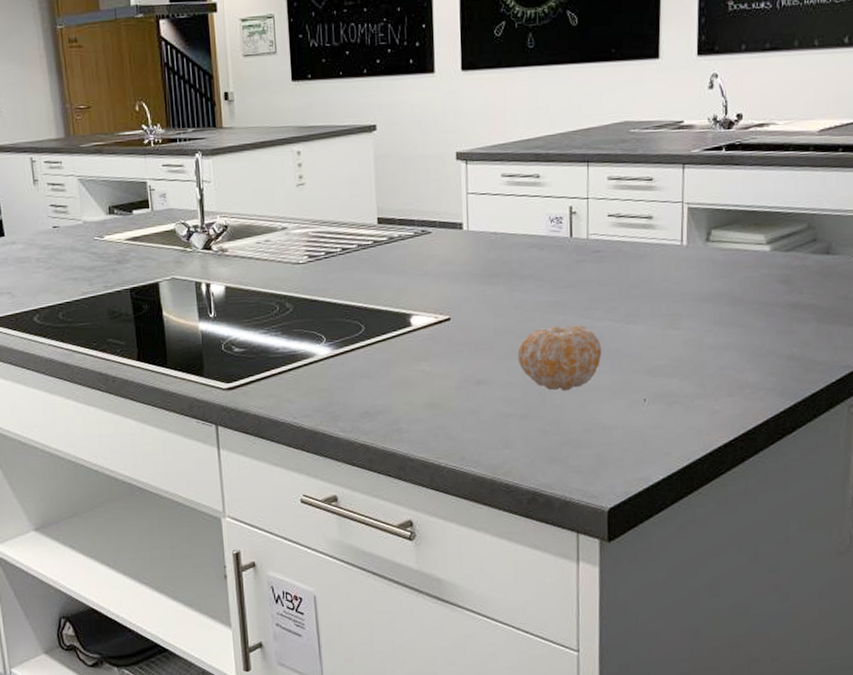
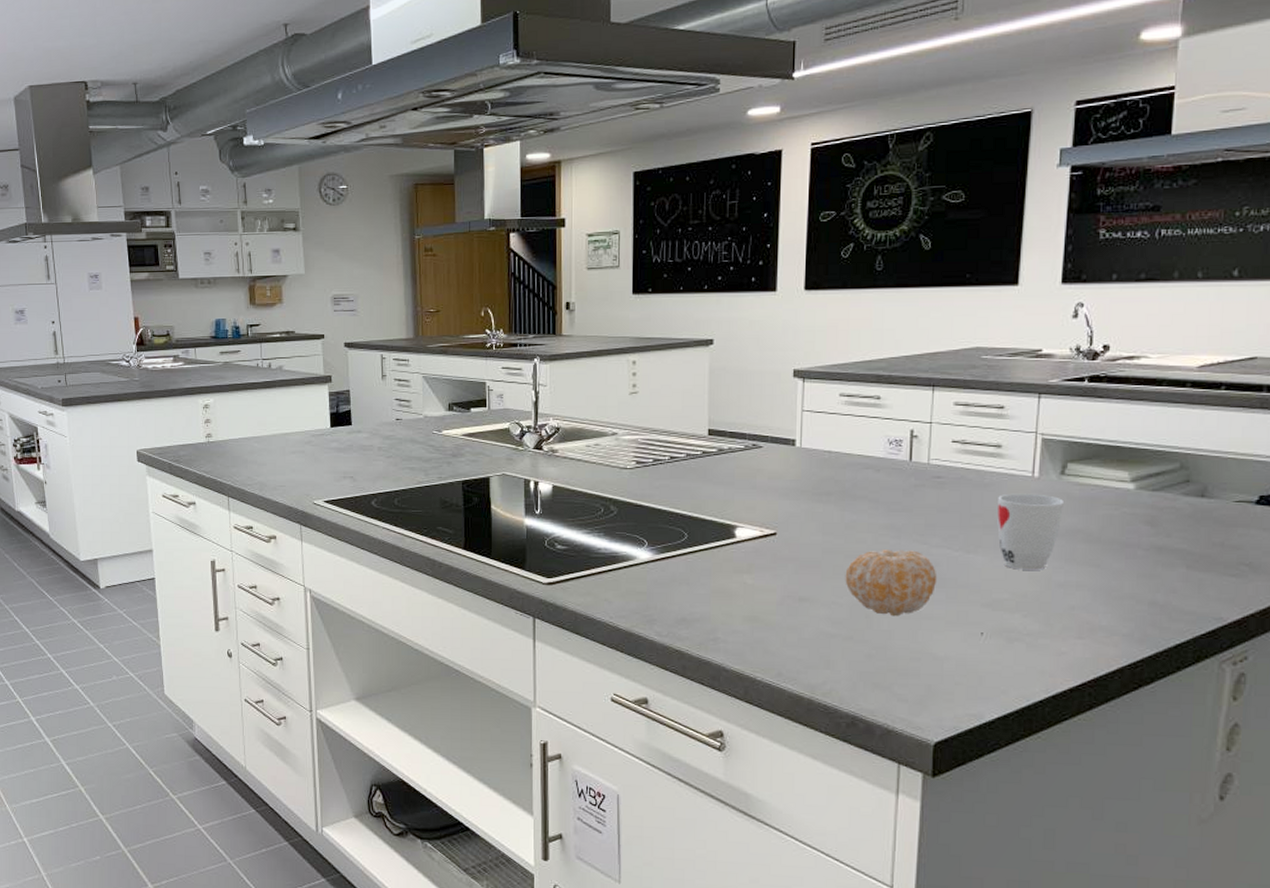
cup: none [652,261,710,336] -> present [997,493,1064,570]

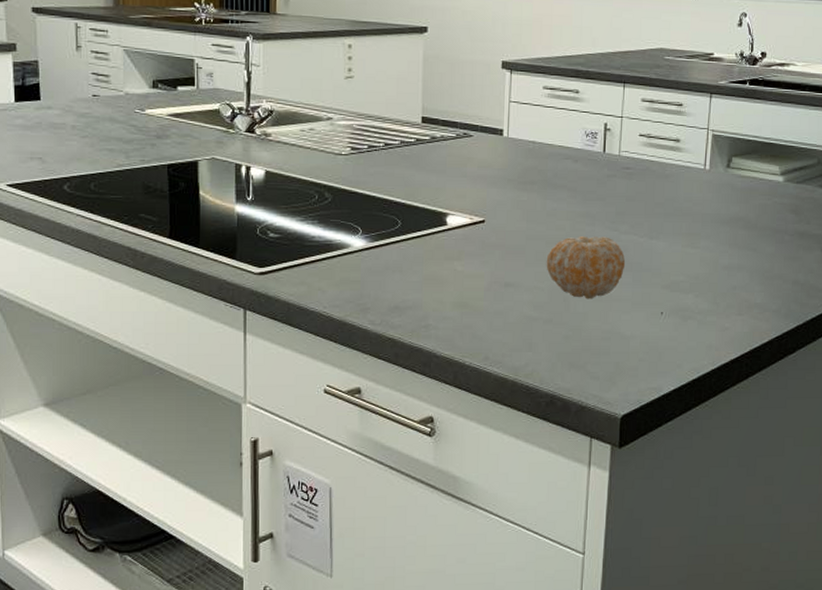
cup: present [997,493,1064,570] -> none [675,184,729,254]

